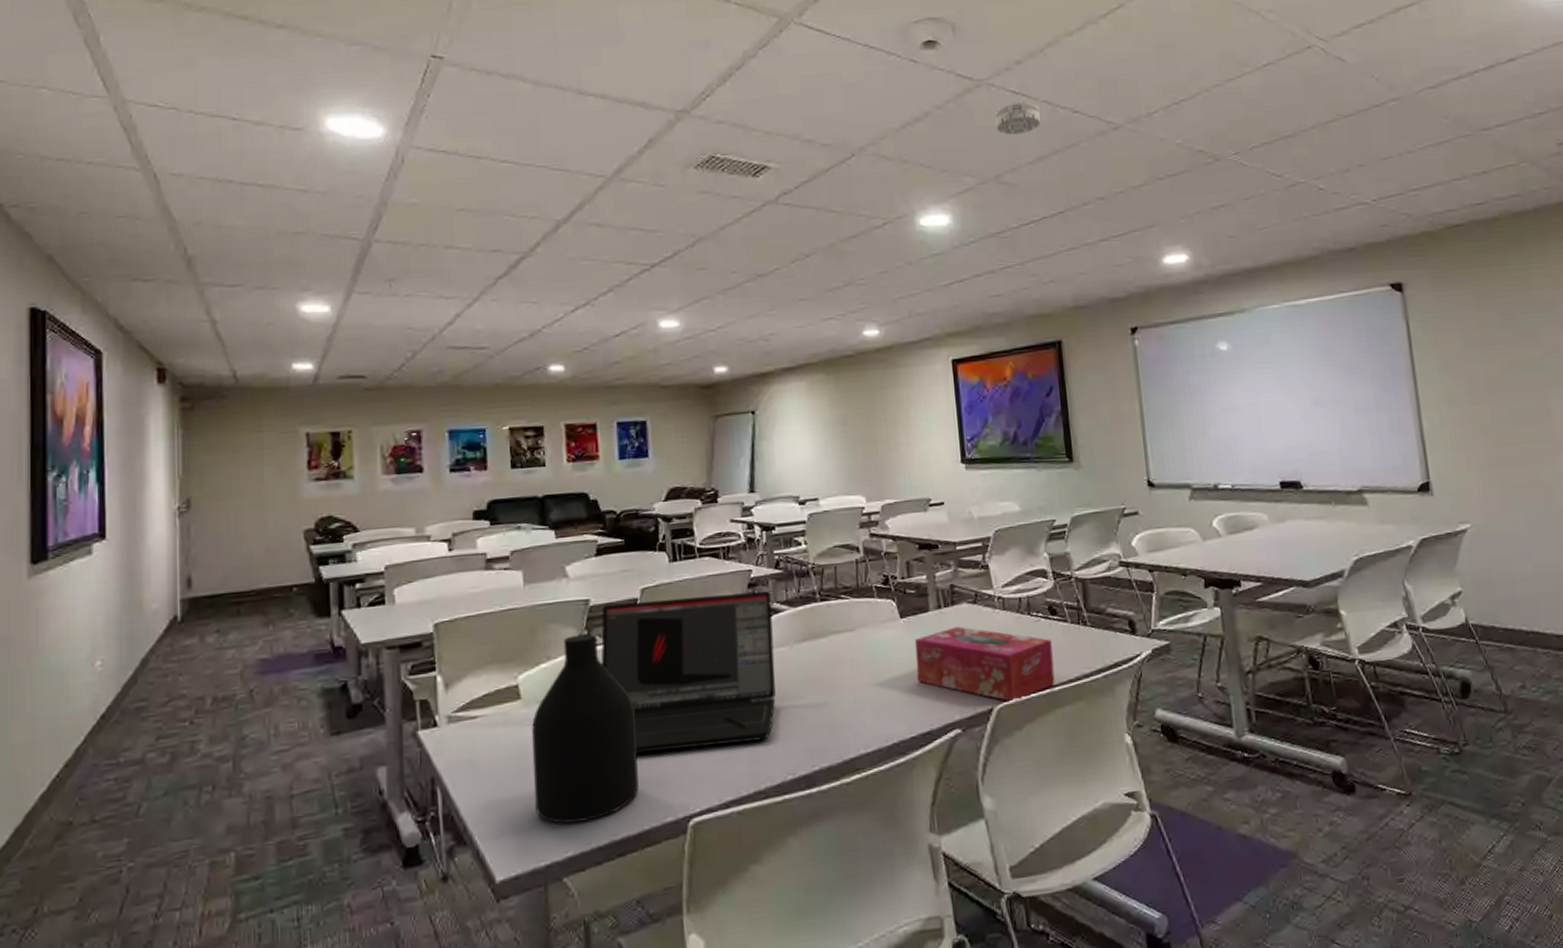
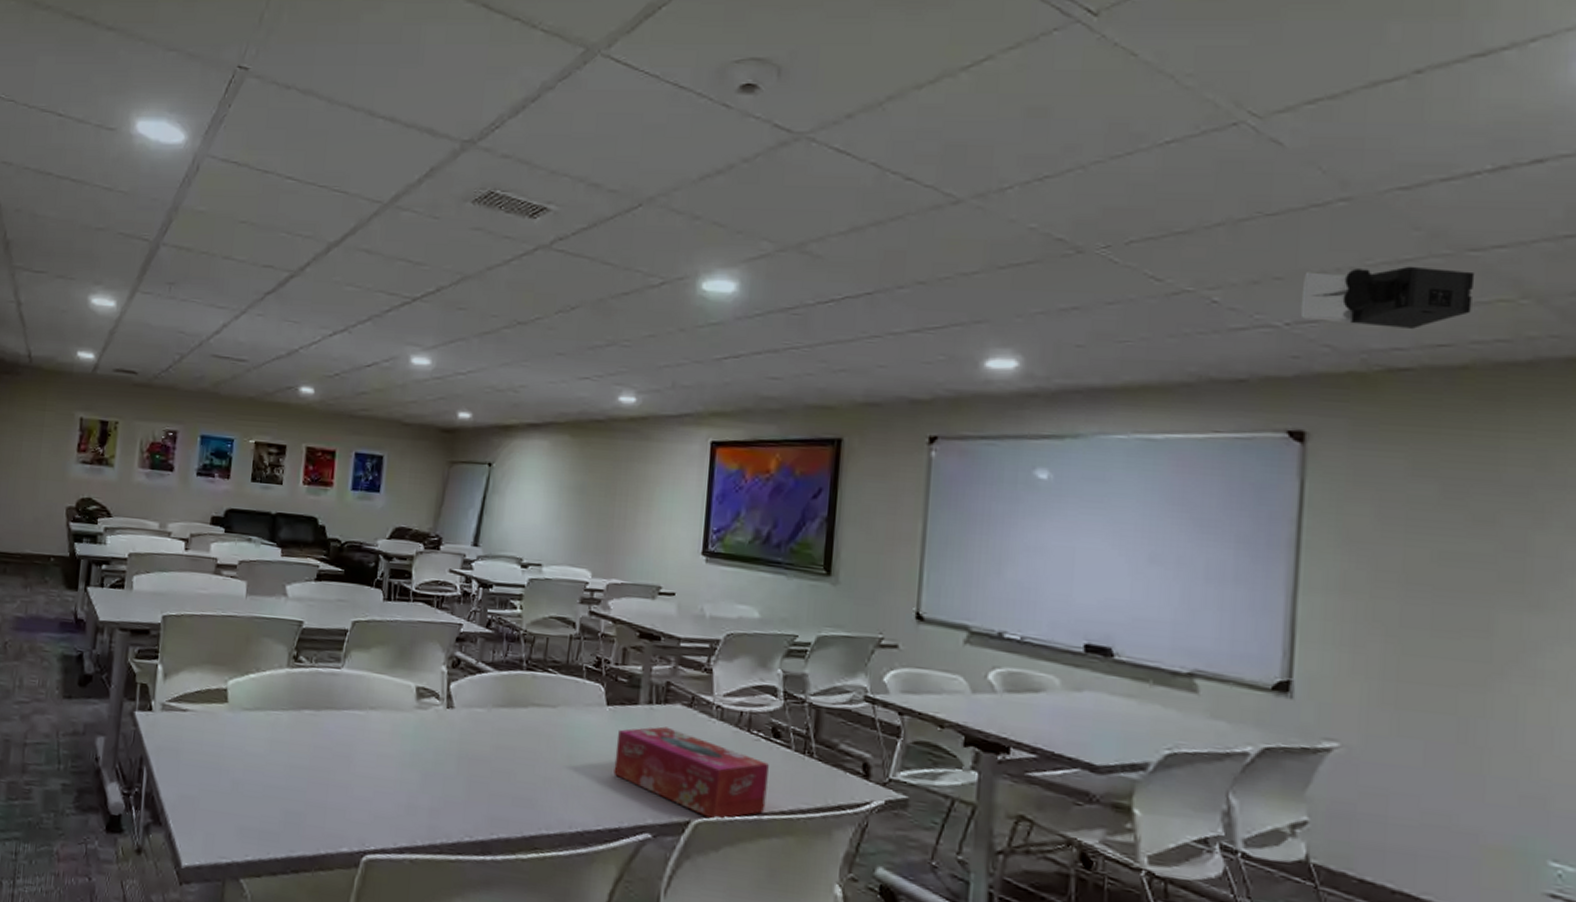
bottle: present [532,633,639,824] -> none [225,652,329,832]
laptop: present [601,591,776,754] -> none [304,630,478,796]
smoke detector: present [995,101,1041,135] -> none [808,161,866,199]
projector: none [1378,146,1492,196] -> present [1300,266,1475,329]

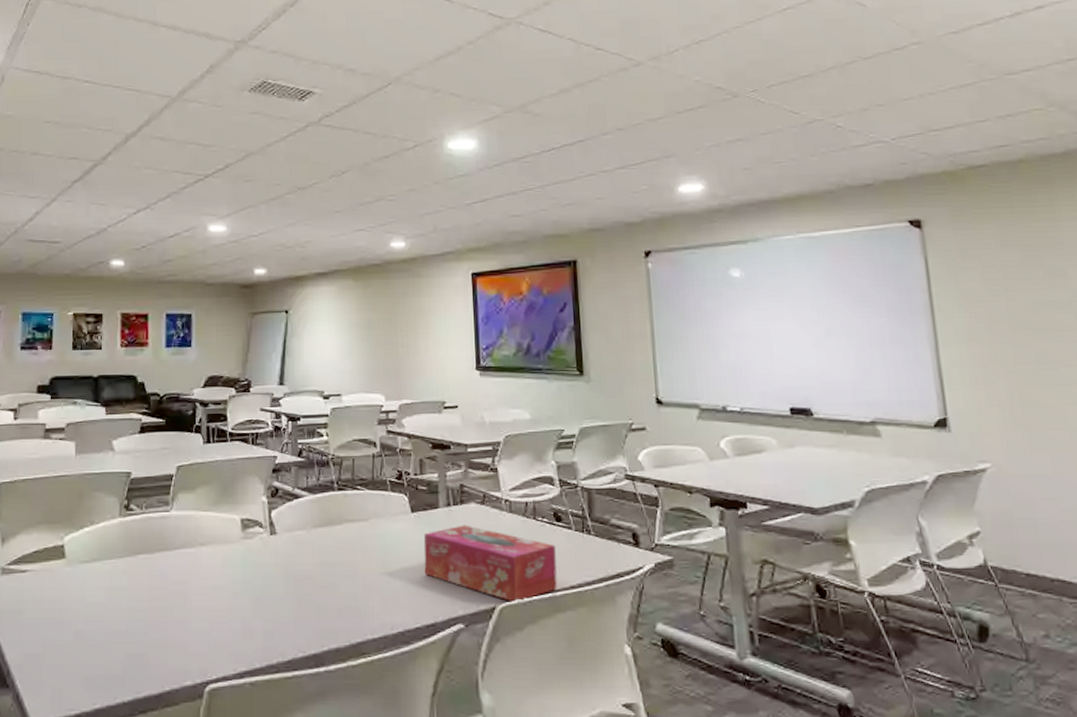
projector: present [1300,266,1475,329] -> none [898,89,1017,136]

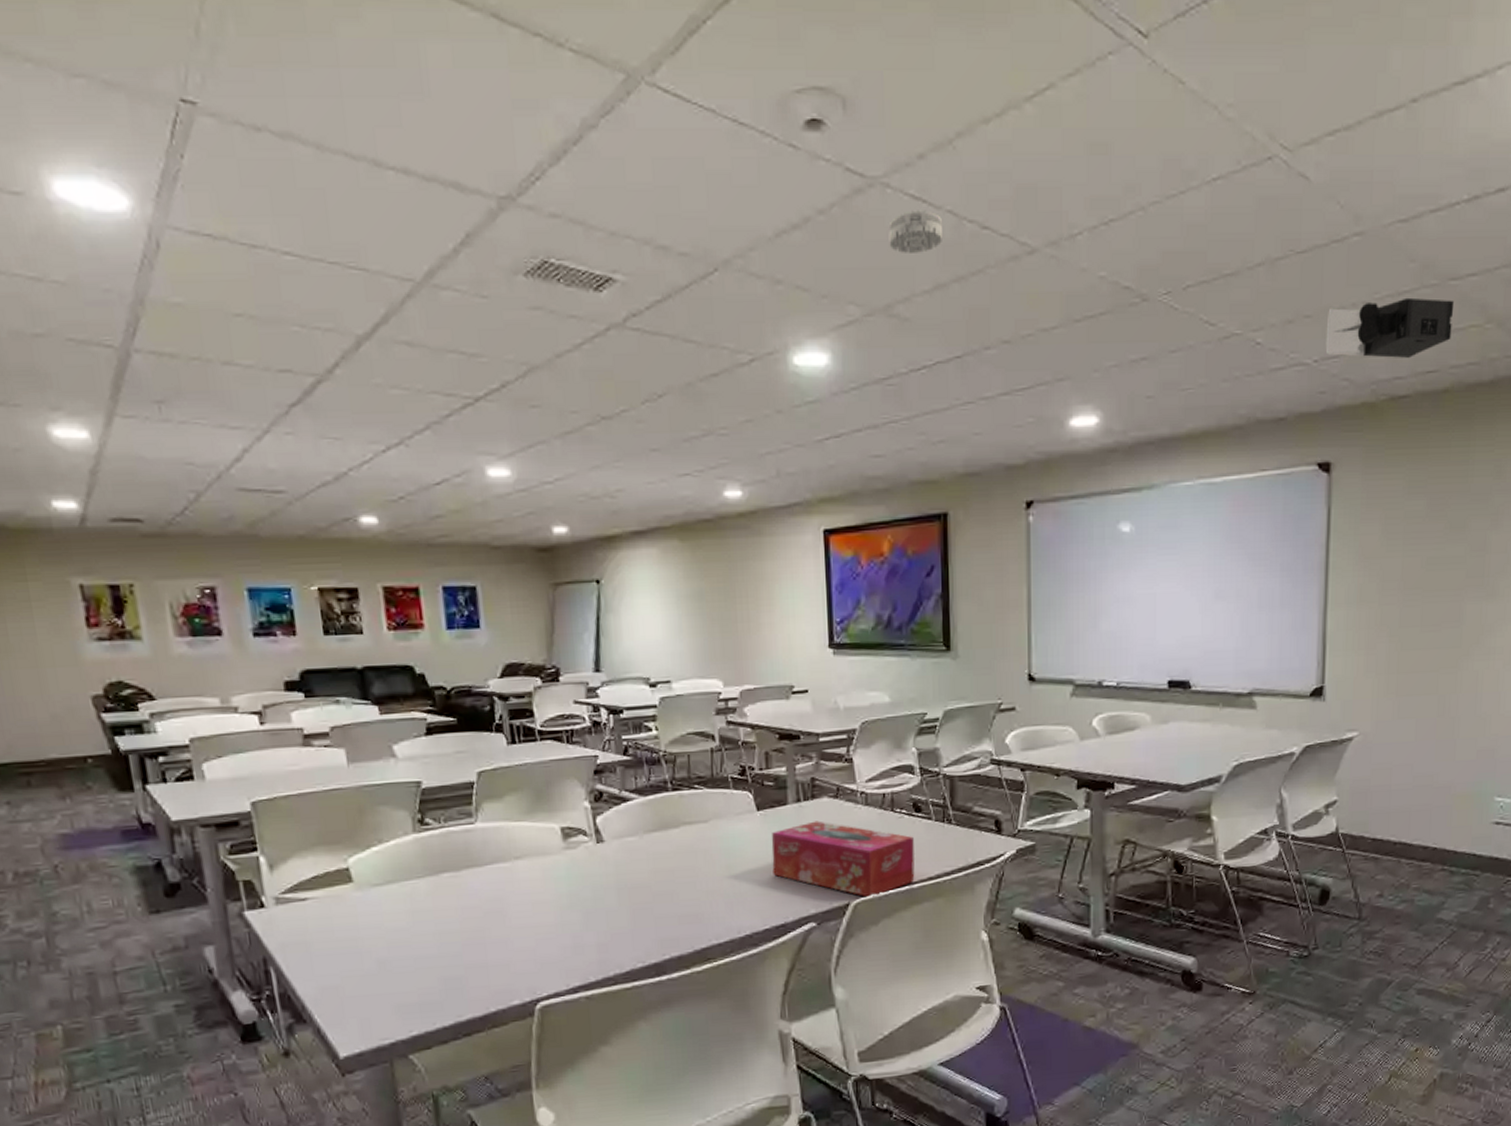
smoke detector: none [522,39,565,69] -> present [888,210,943,253]
projector: none [898,89,1017,136] -> present [1325,297,1455,358]

